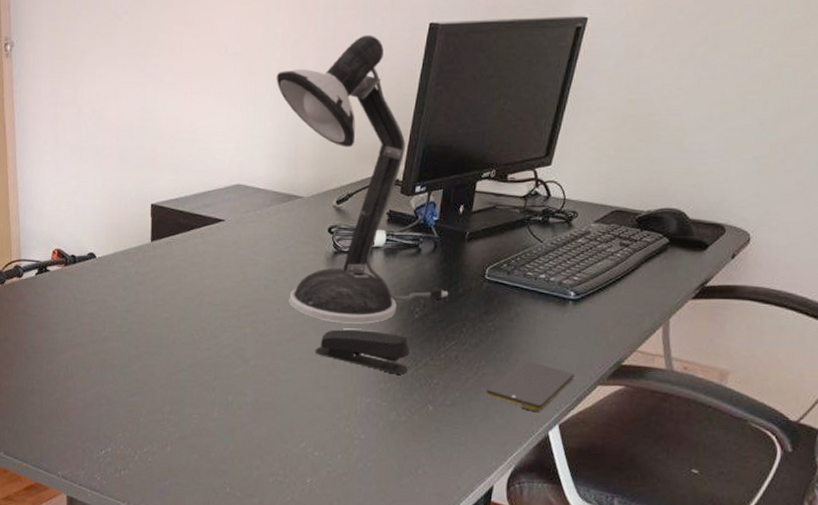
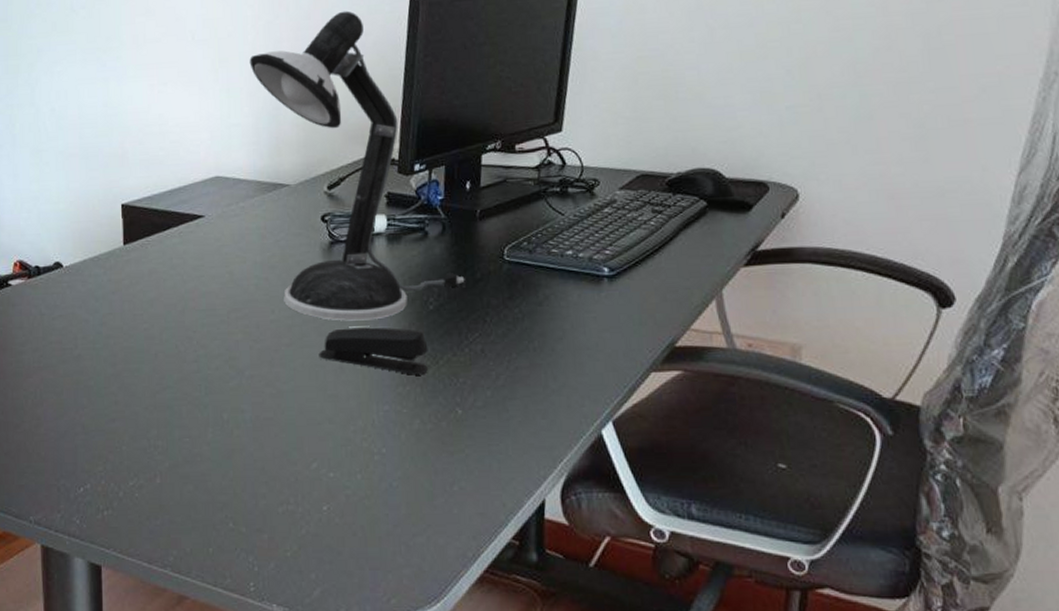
smartphone: present [486,360,575,412] -> none [522,348,622,408]

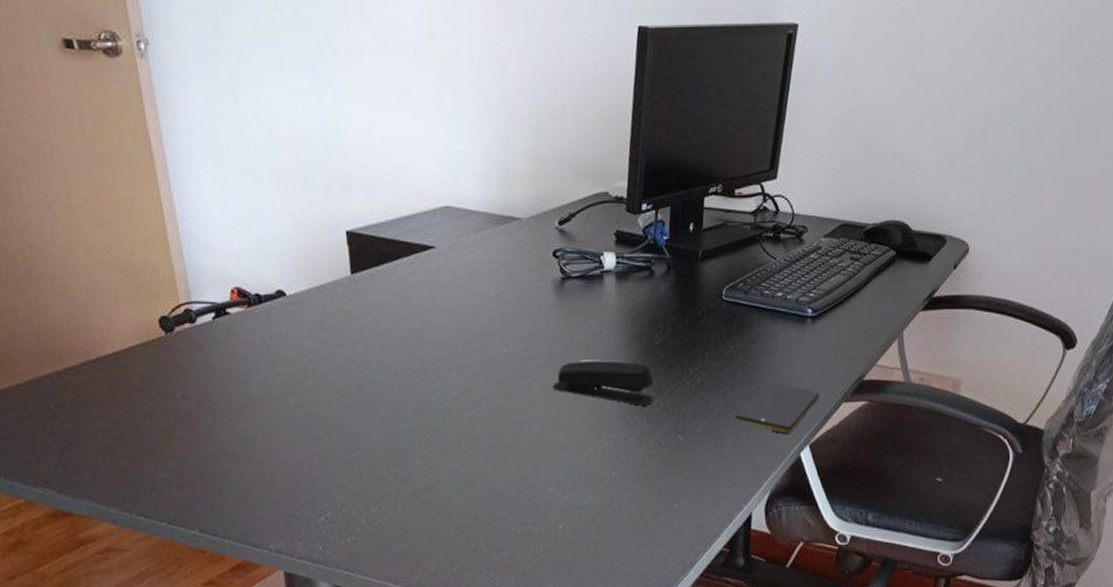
desk lamp: present [249,10,465,321] -> none [476,38,688,355]
smartphone: none [522,348,622,408] -> present [735,381,820,434]

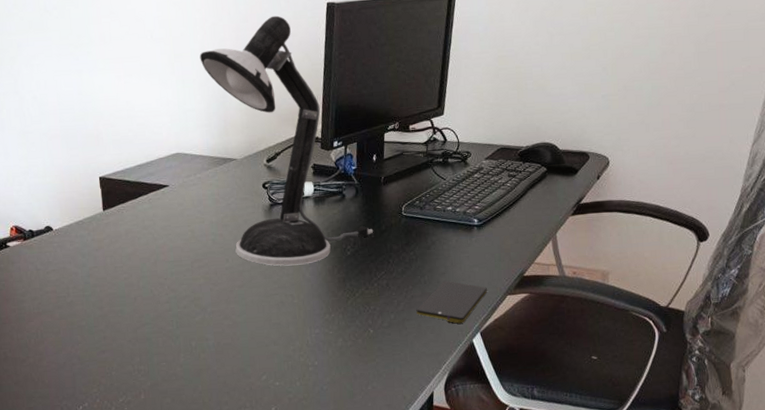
desk lamp: none [476,38,688,355] -> present [199,15,374,266]
stapler: present [552,361,654,406] -> none [264,270,347,306]

